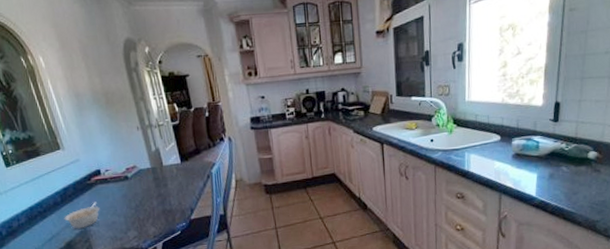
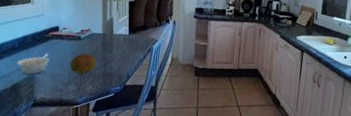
fruit: none [123,193,154,218] -> present [69,53,97,75]

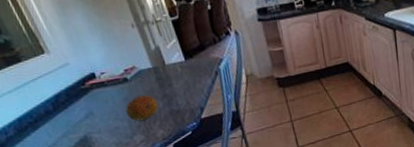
legume: present [16,53,50,75] -> none [59,107,100,138]

